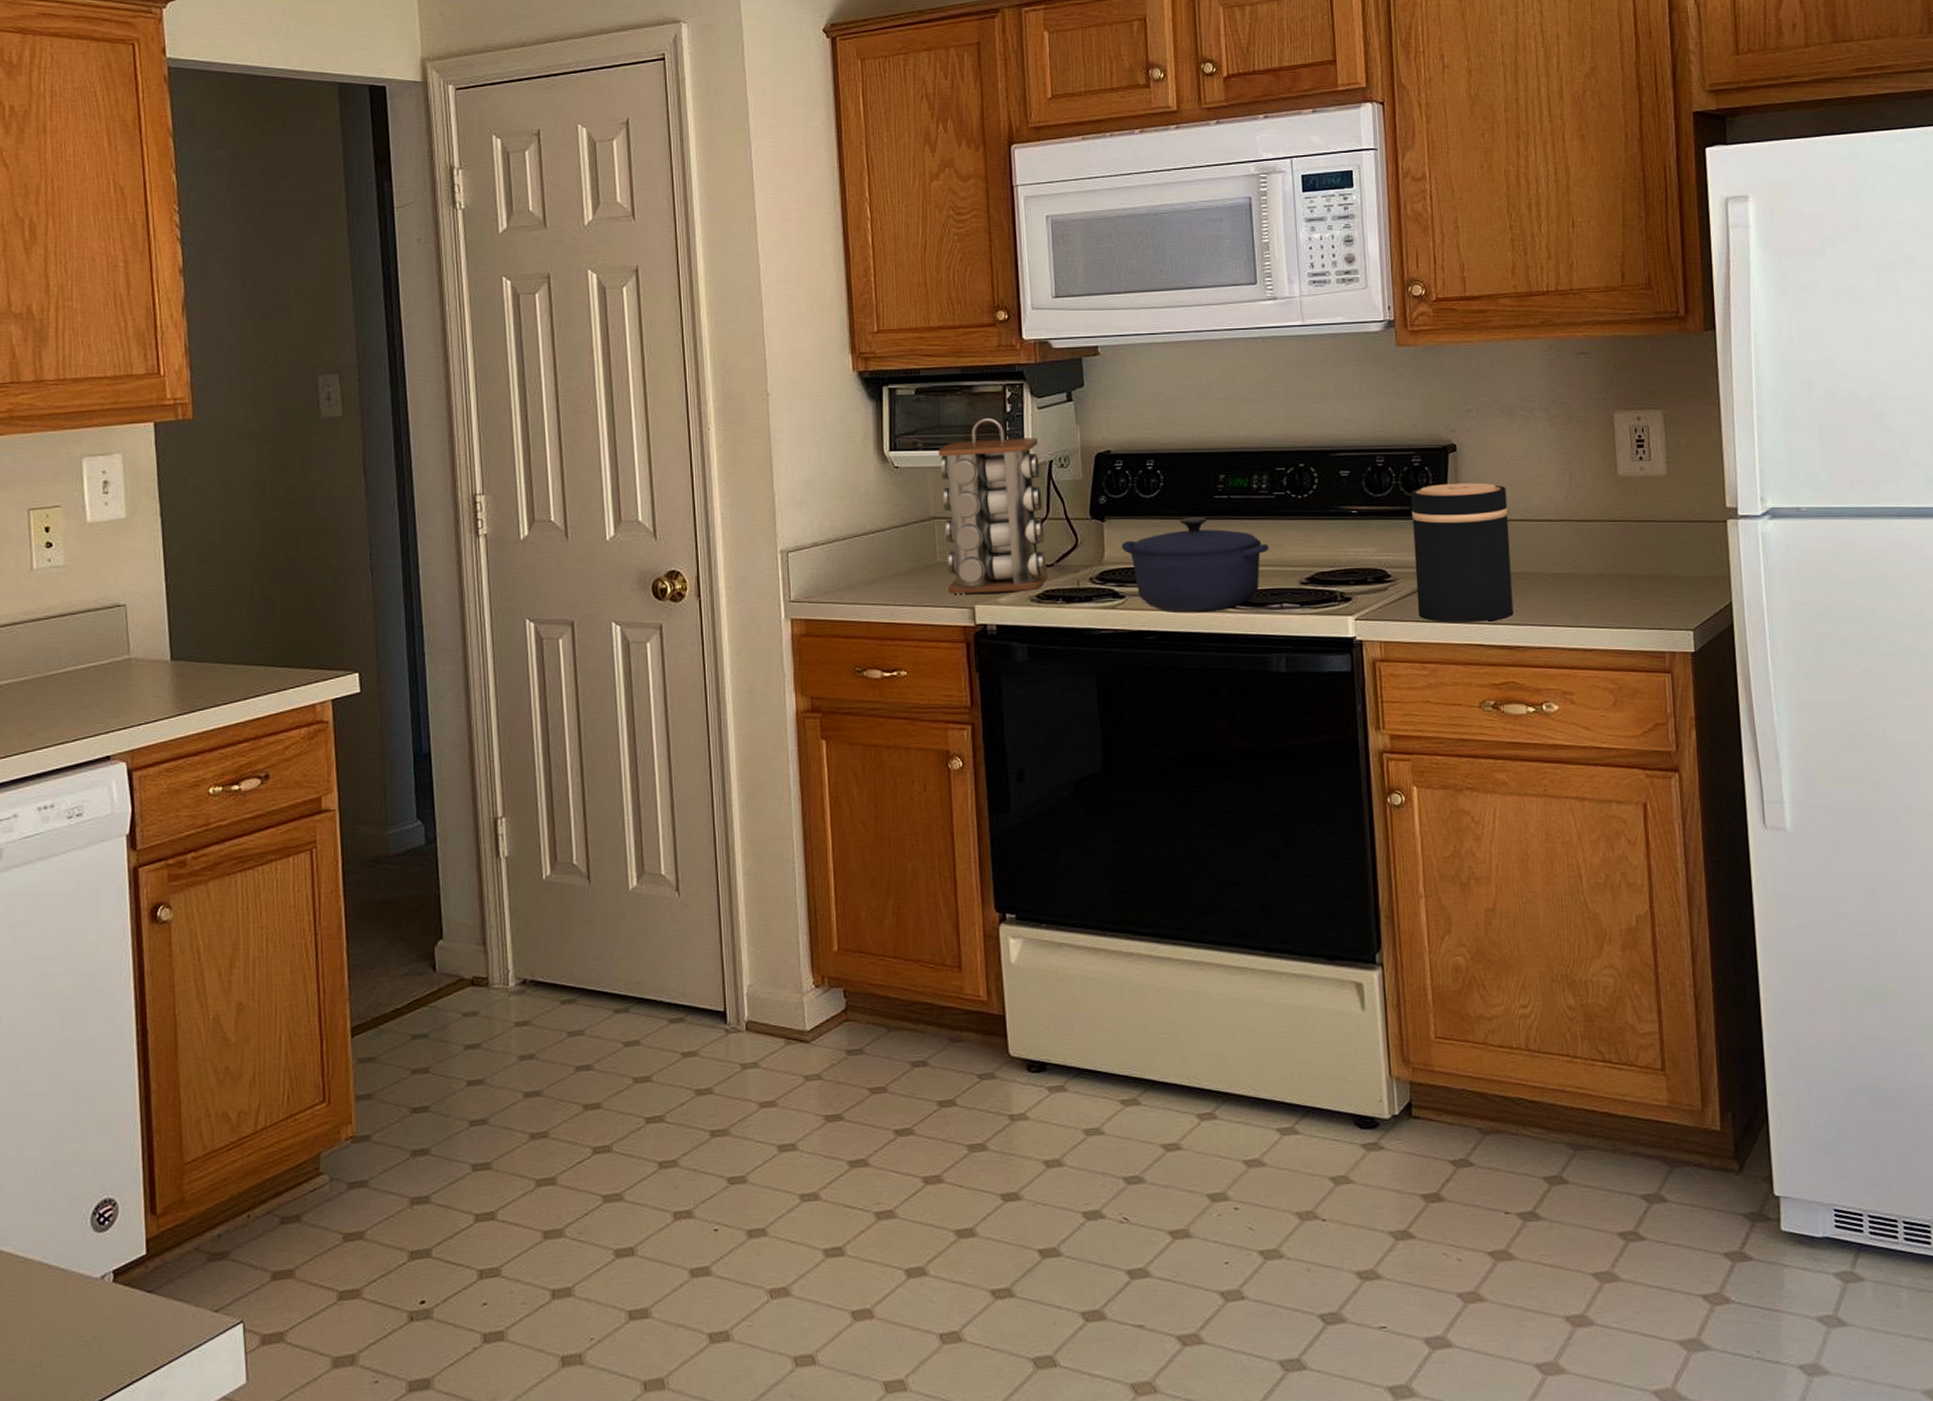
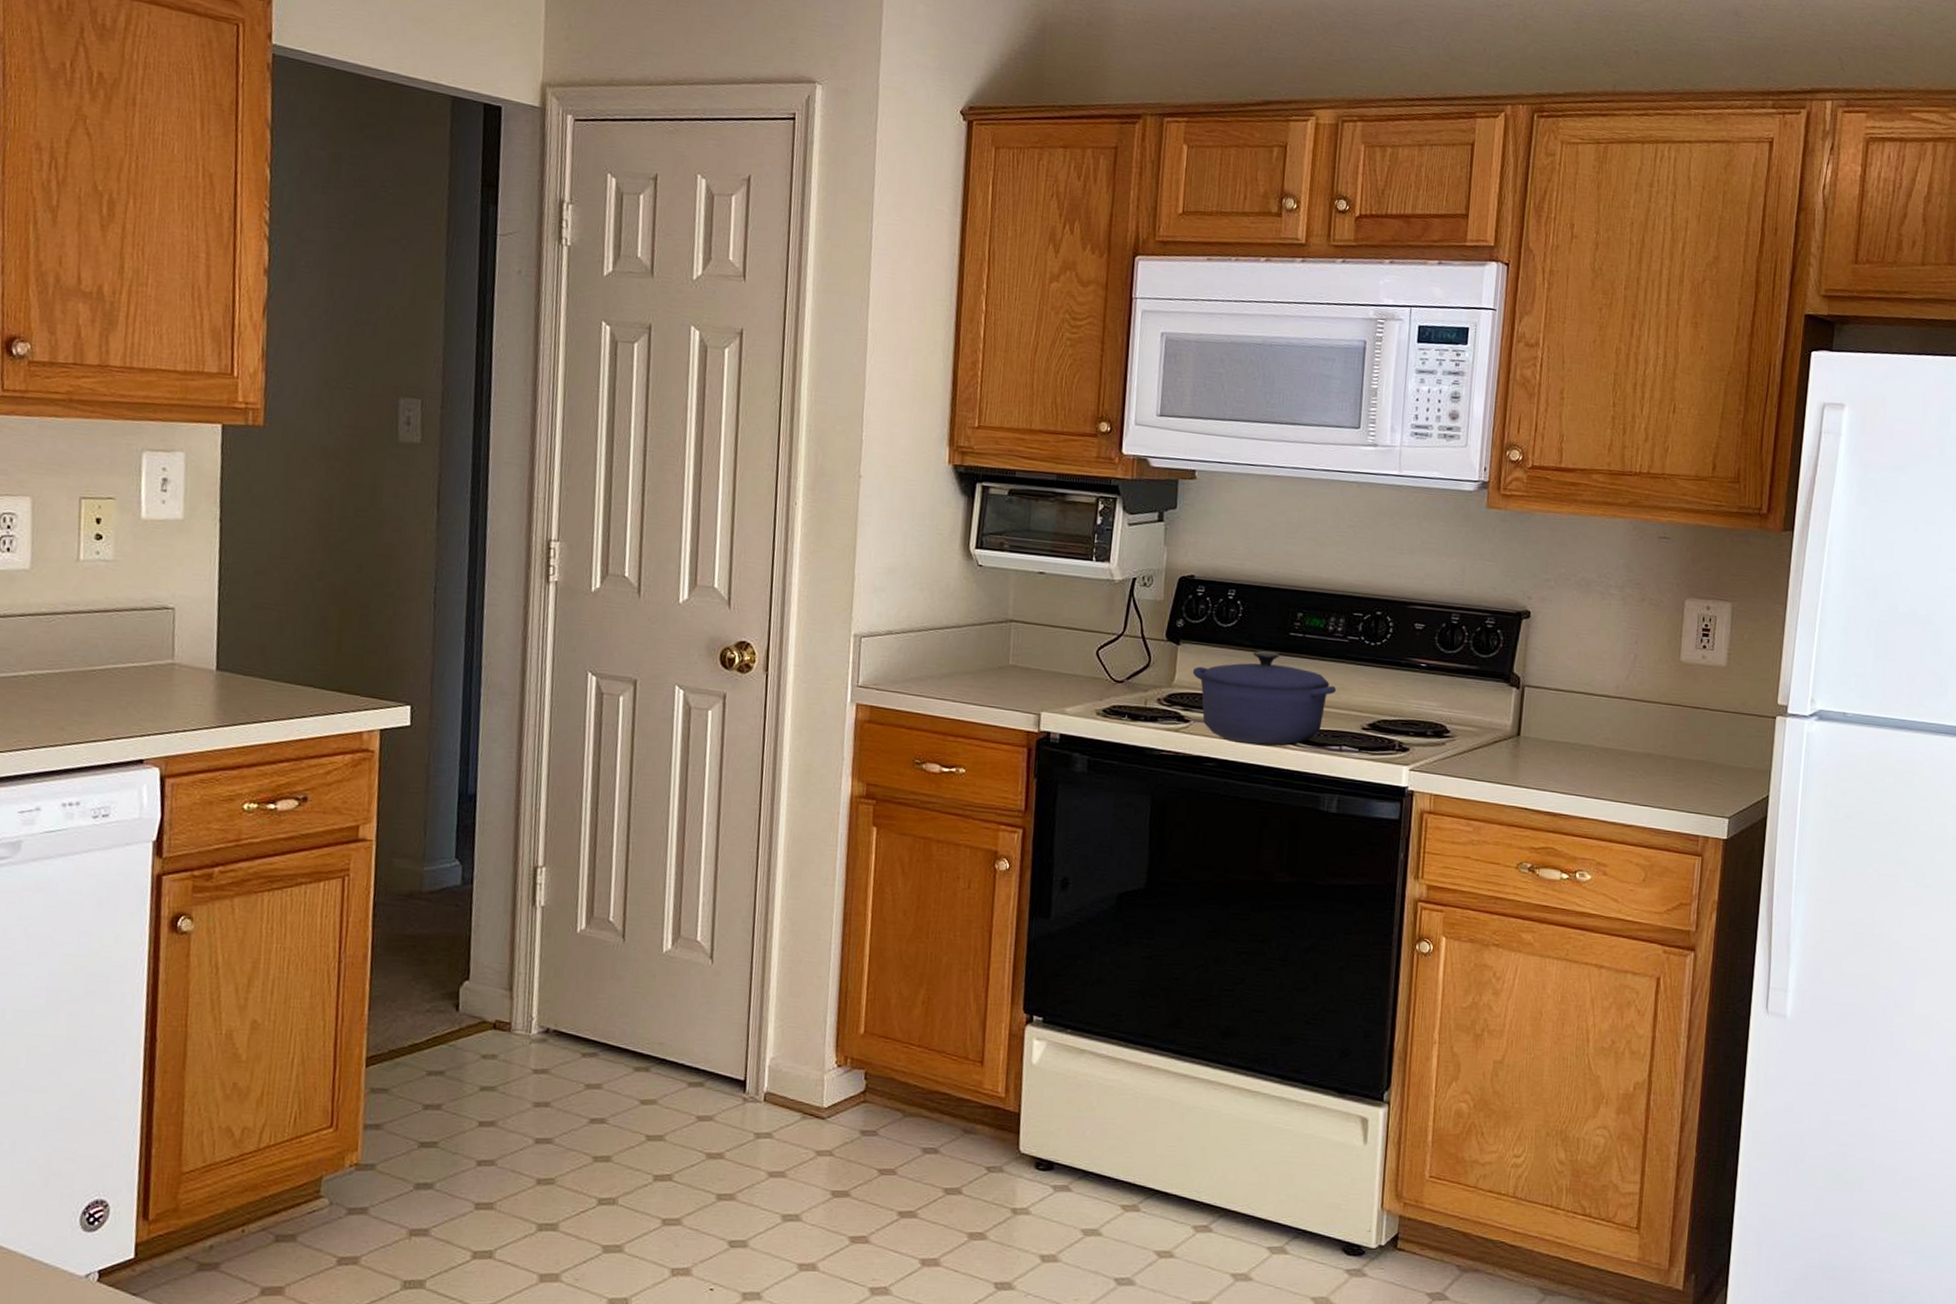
spice rack: present [938,417,1048,595] -> none [1017,527,1124,705]
cylinder: present [1411,482,1514,624] -> none [1470,648,1572,787]

